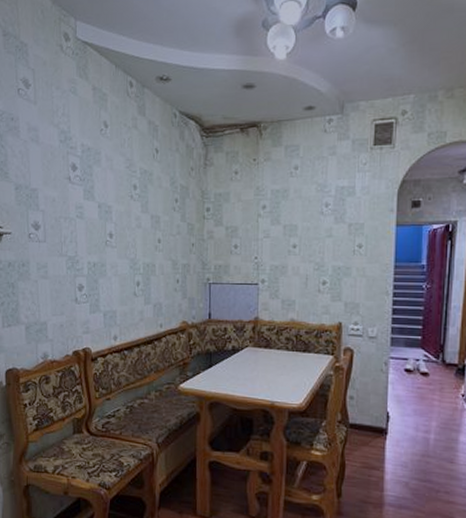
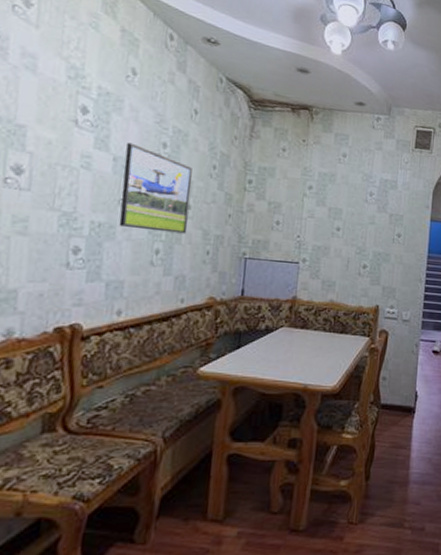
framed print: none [106,189,160,266] -> present [118,142,193,234]

